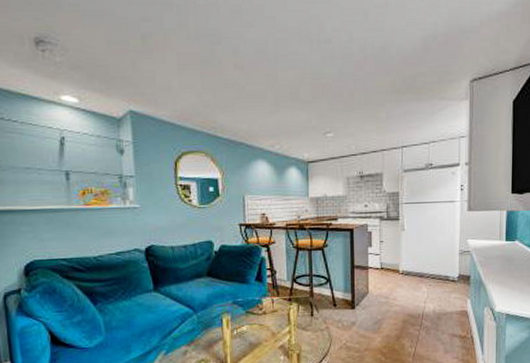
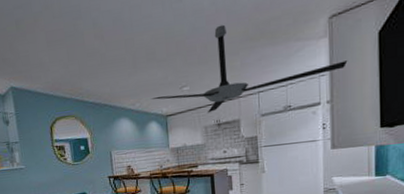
ceiling fan: none [292,73,486,164] -> present [151,24,348,114]

